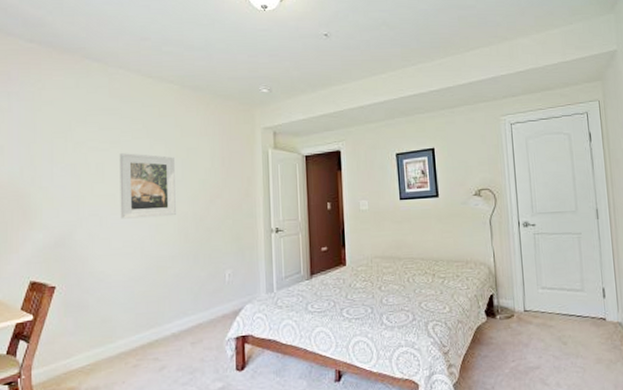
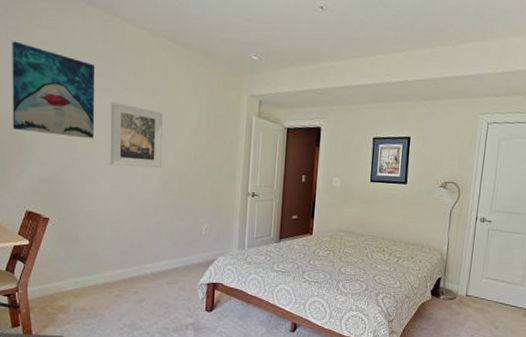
wall art: none [15,105,103,196] -> present [12,41,96,139]

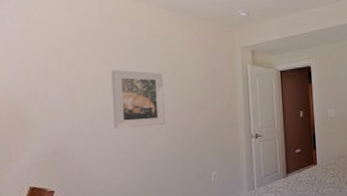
wall art: present [12,41,96,139] -> none [9,27,97,110]

